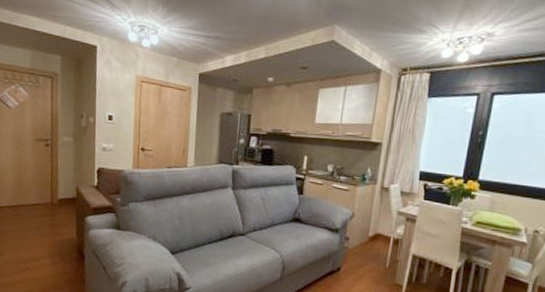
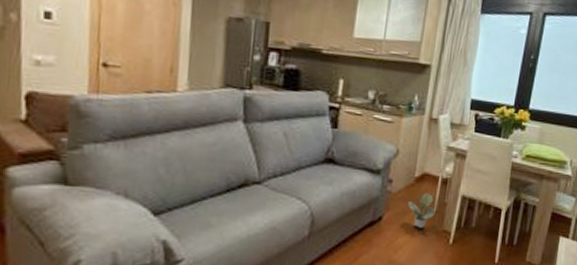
potted plant: none [363,250,388,281] -> present [408,192,436,229]

